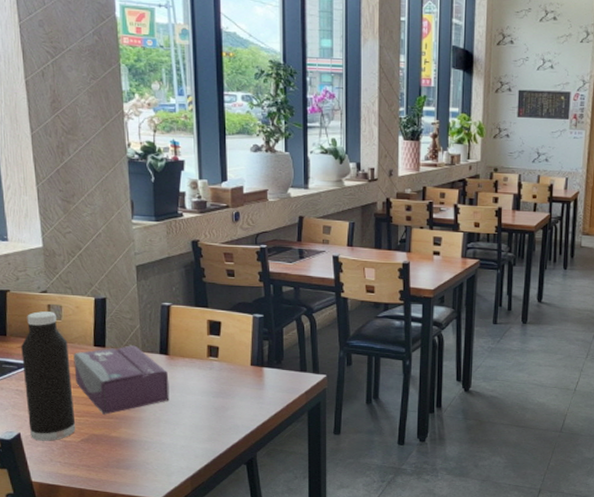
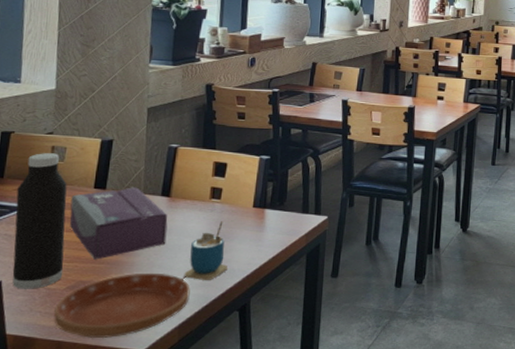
saucer: none [73,427,198,488] -> present [54,272,190,339]
cup: none [190,379,231,435] -> present [184,221,227,280]

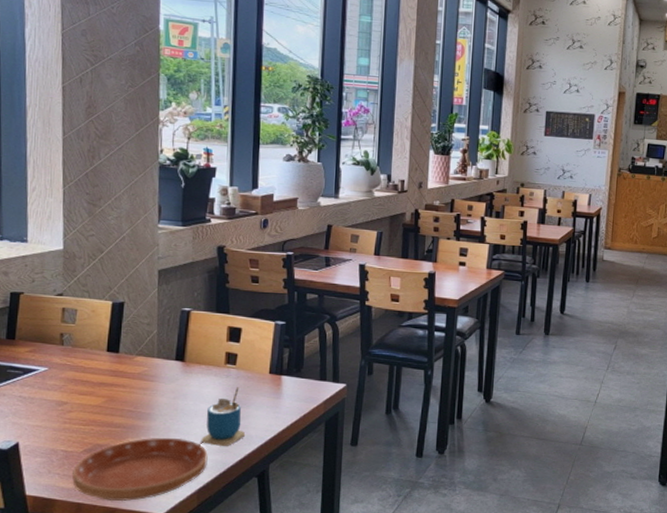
water bottle: present [12,153,67,289] -> none [29,315,80,451]
tissue box: present [69,187,168,260] -> none [83,351,183,424]

